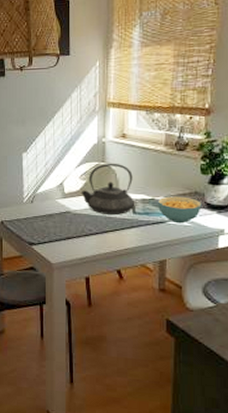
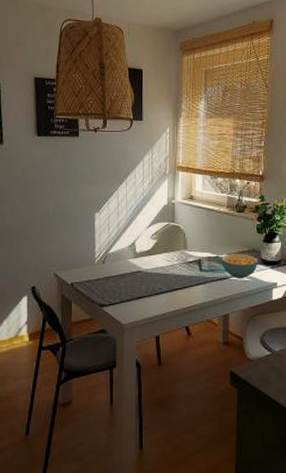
teapot: present [81,163,134,216] -> none [152,223,201,274]

